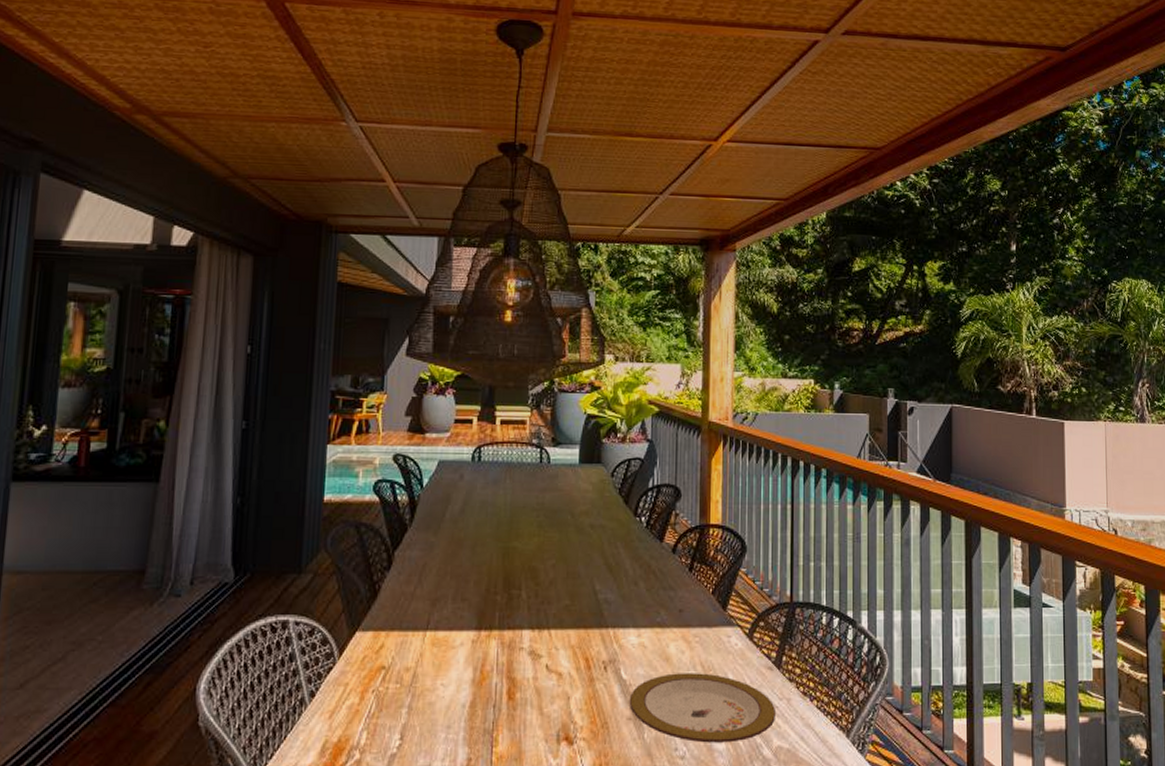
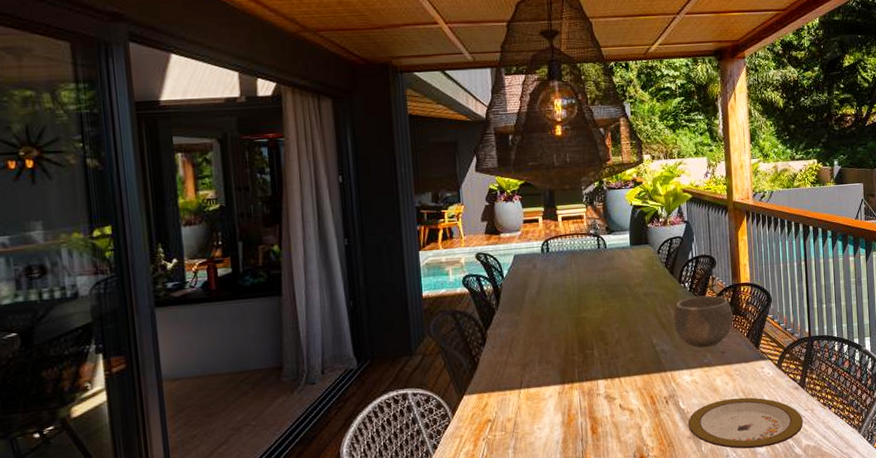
bowl: none [622,535,697,602] -> present [673,295,733,348]

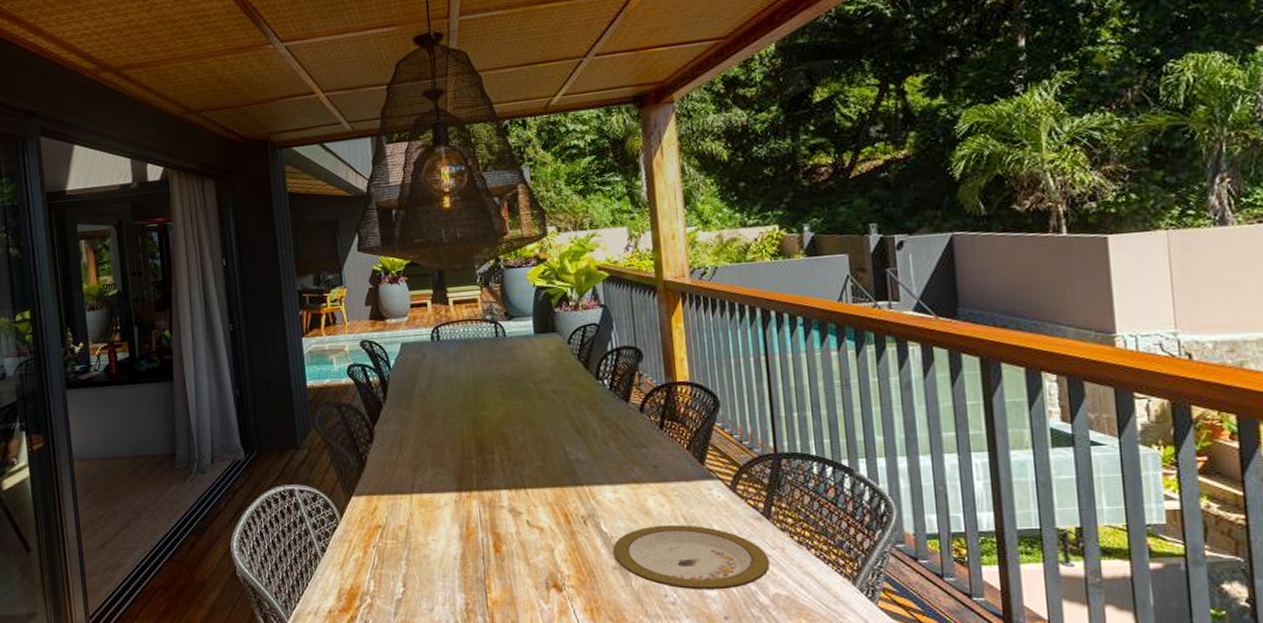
bowl: present [673,295,733,348] -> none [590,395,668,460]

